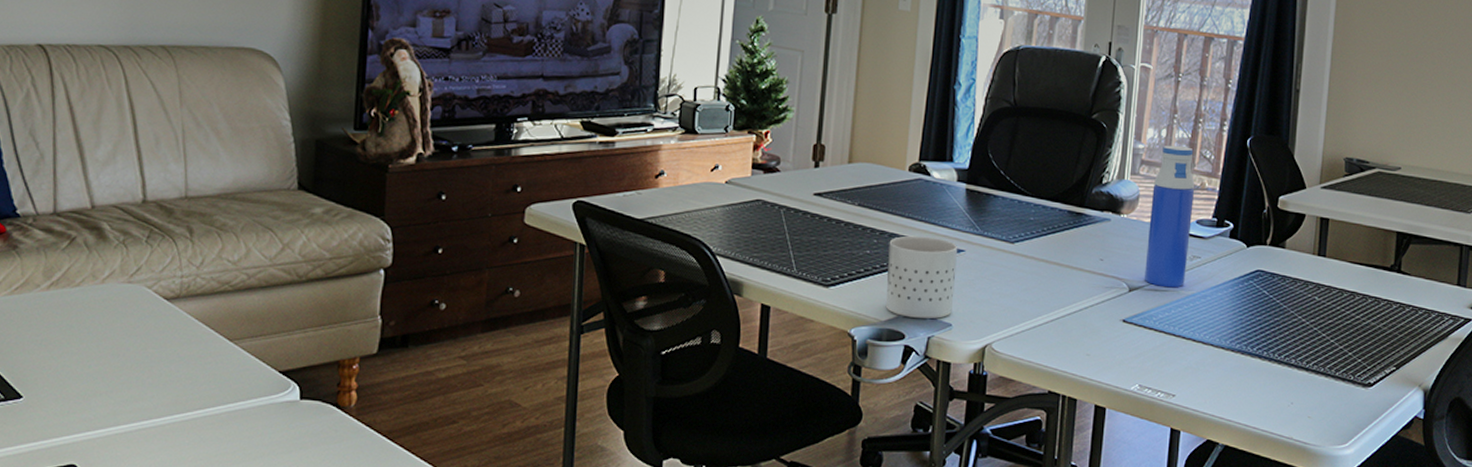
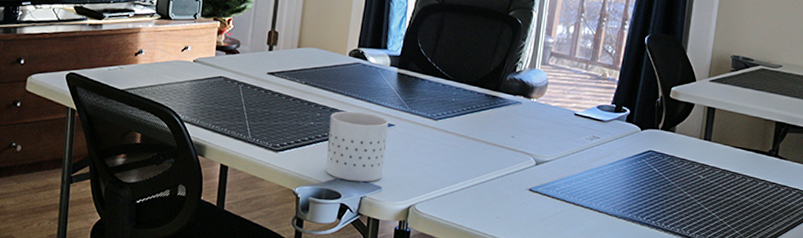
water bottle: present [1144,145,1195,288] -> none [549,40,598,164]

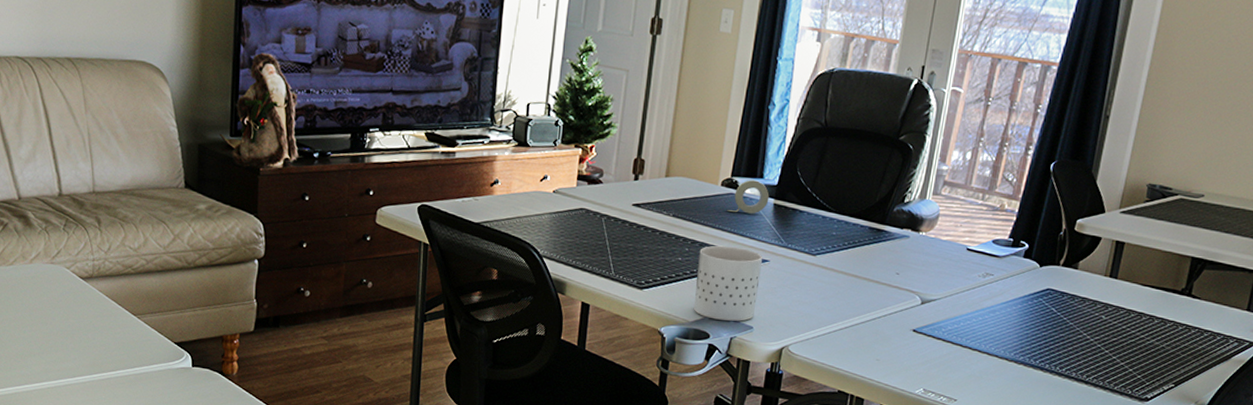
adhesive tape: none [355,51,393,82] -> present [727,180,769,214]

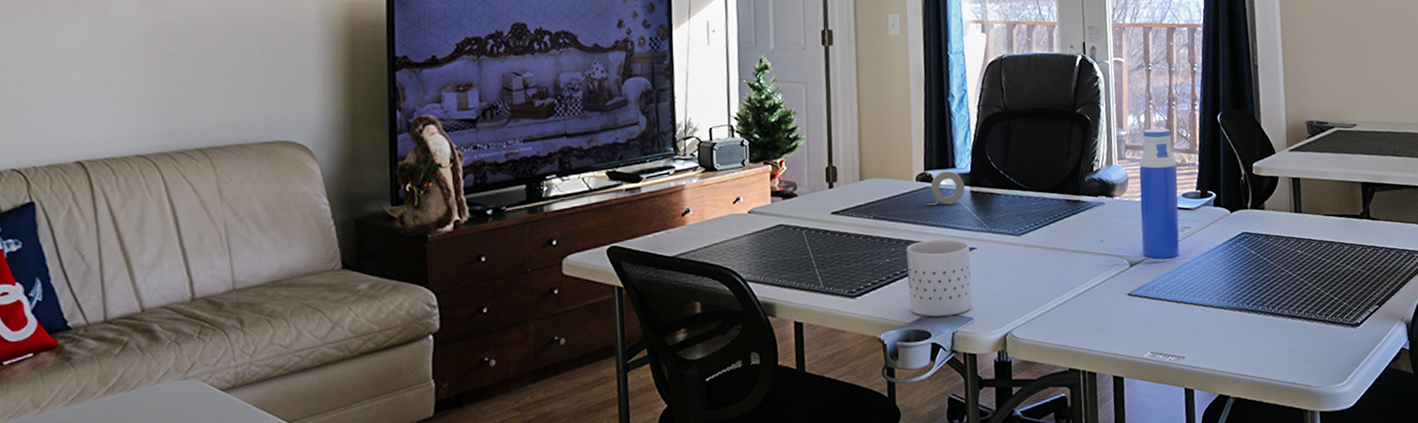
water bottle: none [936,167,997,303] -> present [1139,128,1180,260]

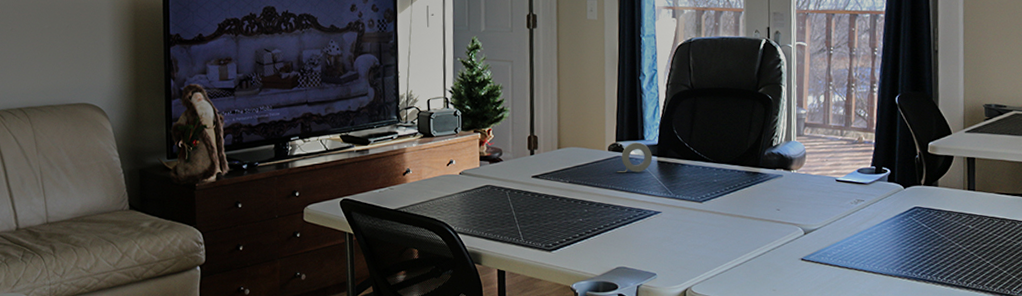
mug: present [906,239,972,317] -> none [597,203,656,272]
water bottle: present [1139,128,1180,260] -> none [816,108,854,229]

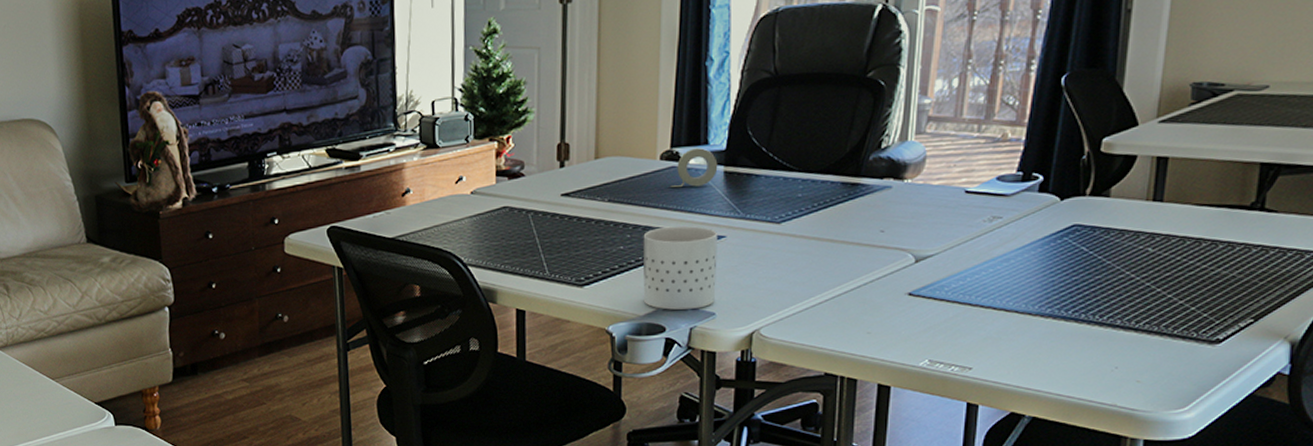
mug: none [597,203,656,272] -> present [643,225,718,311]

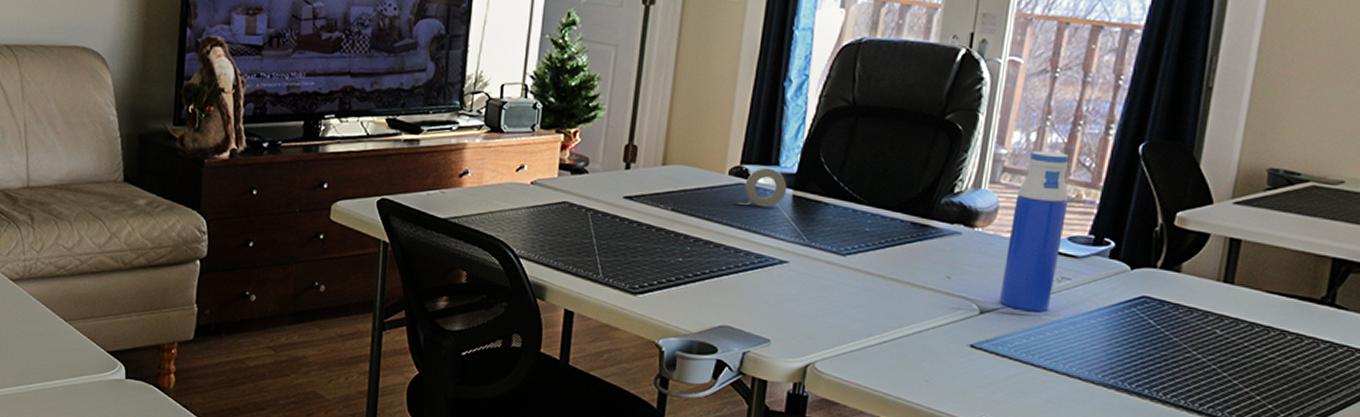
mug: present [643,225,718,311] -> none [697,244,781,334]
water bottle: none [933,94,995,255] -> present [999,150,1070,313]

